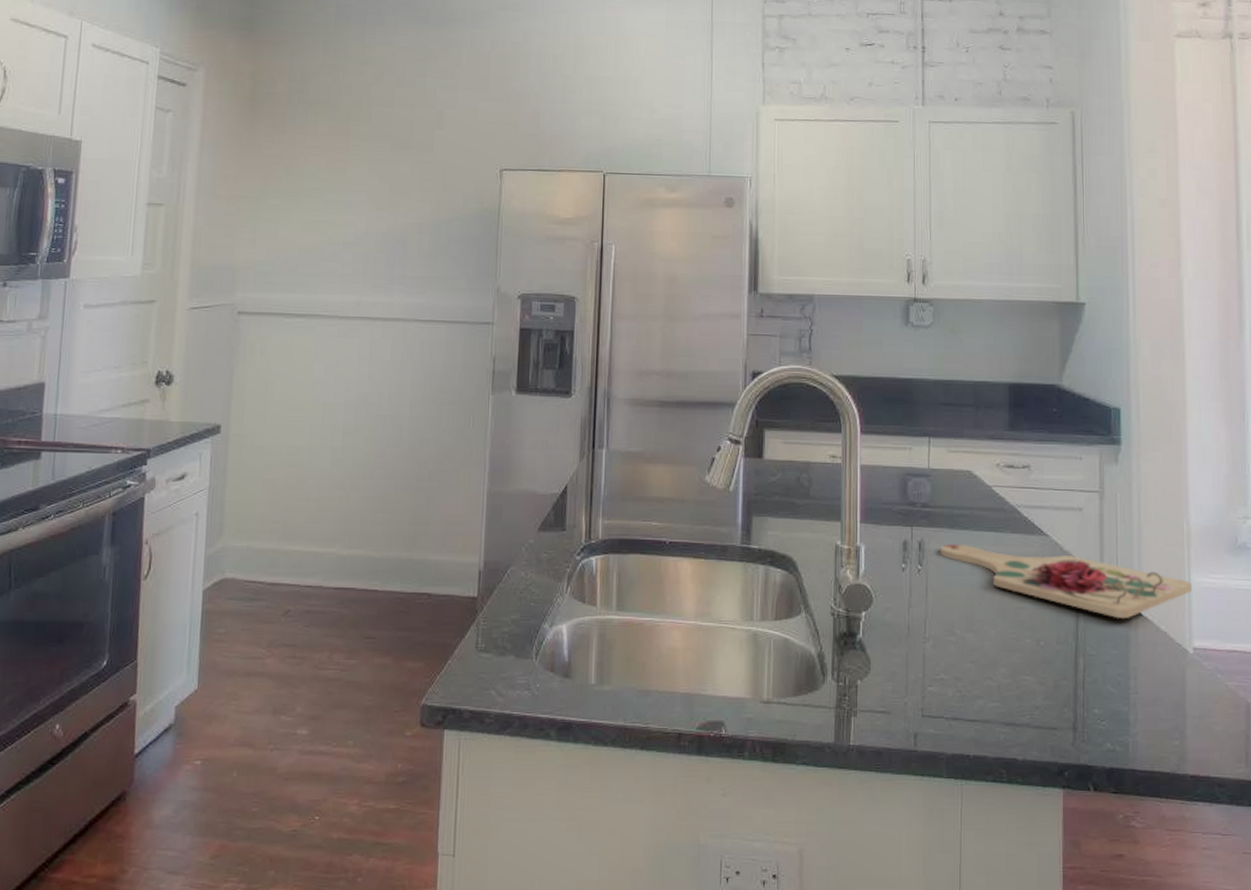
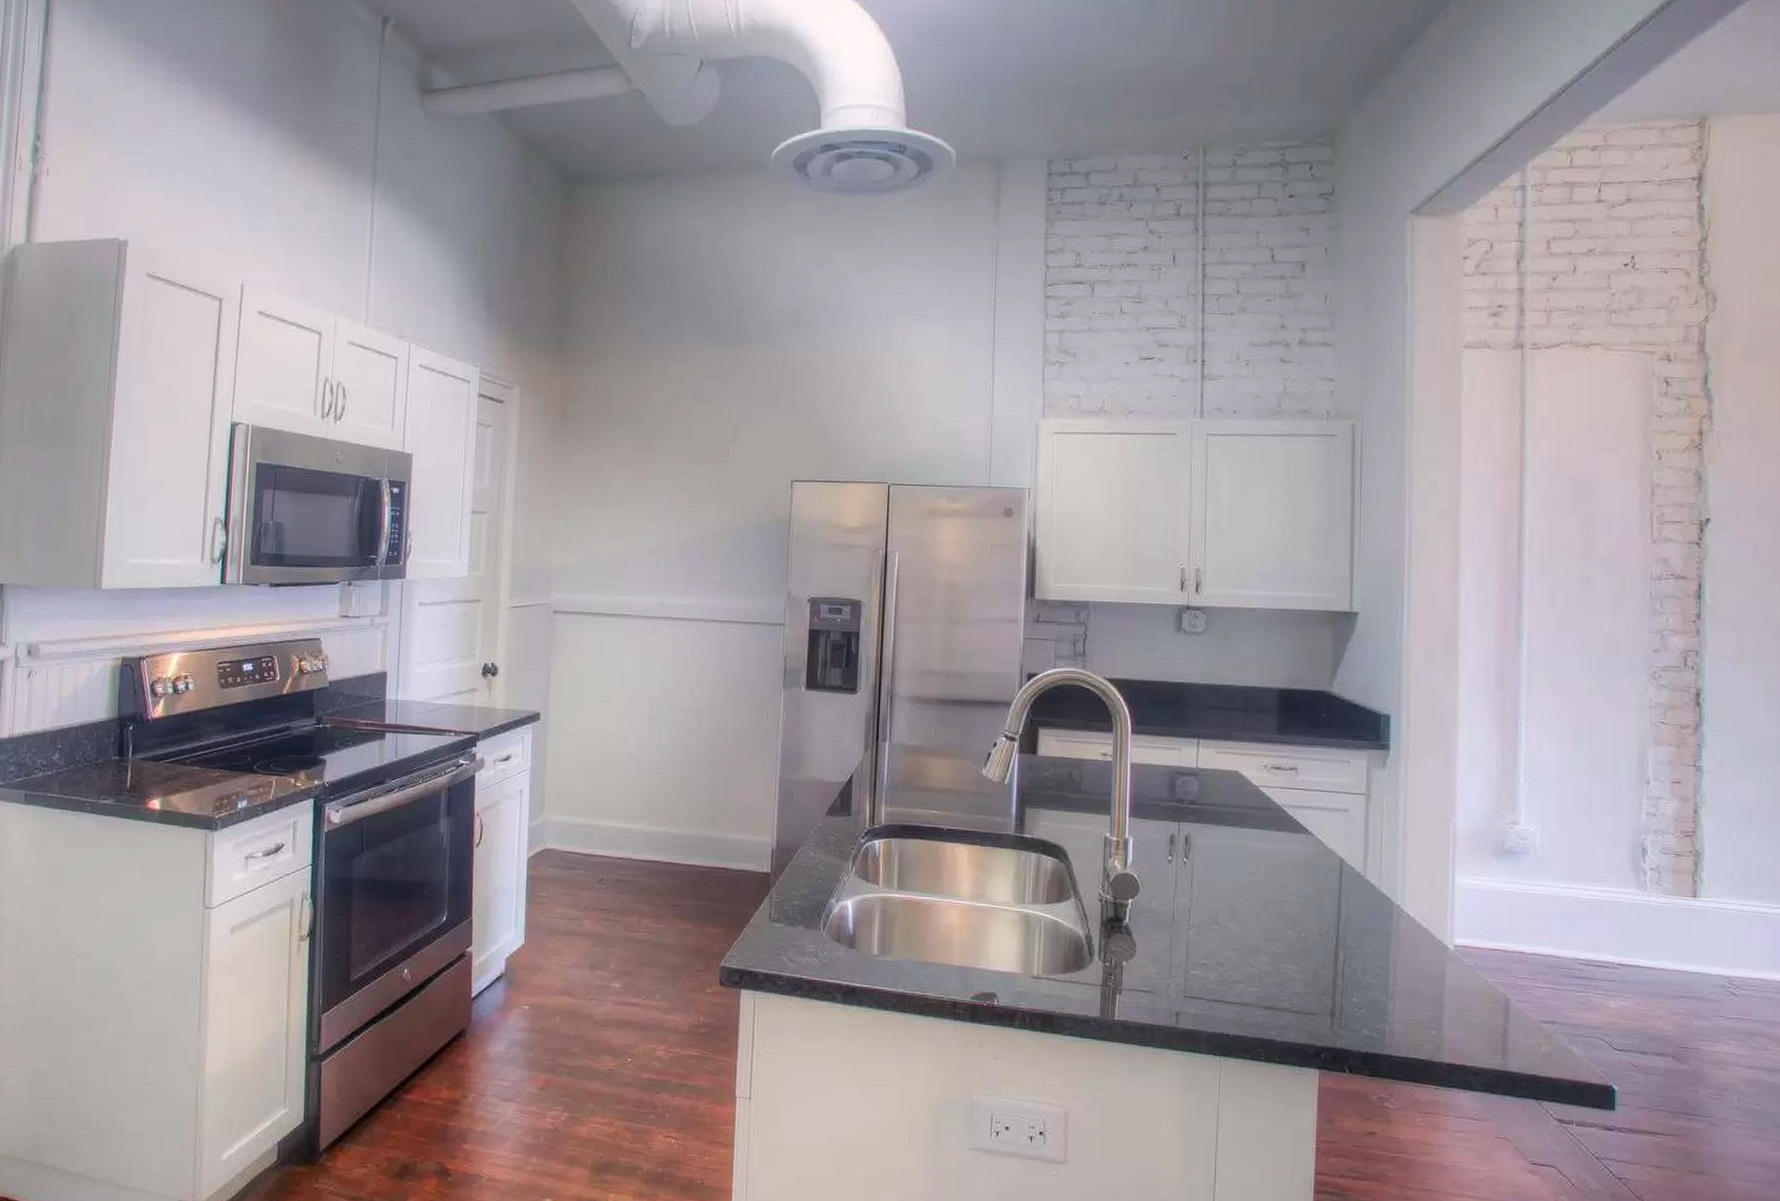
cutting board: present [940,544,1192,619] -> none [1205,839,1455,916]

